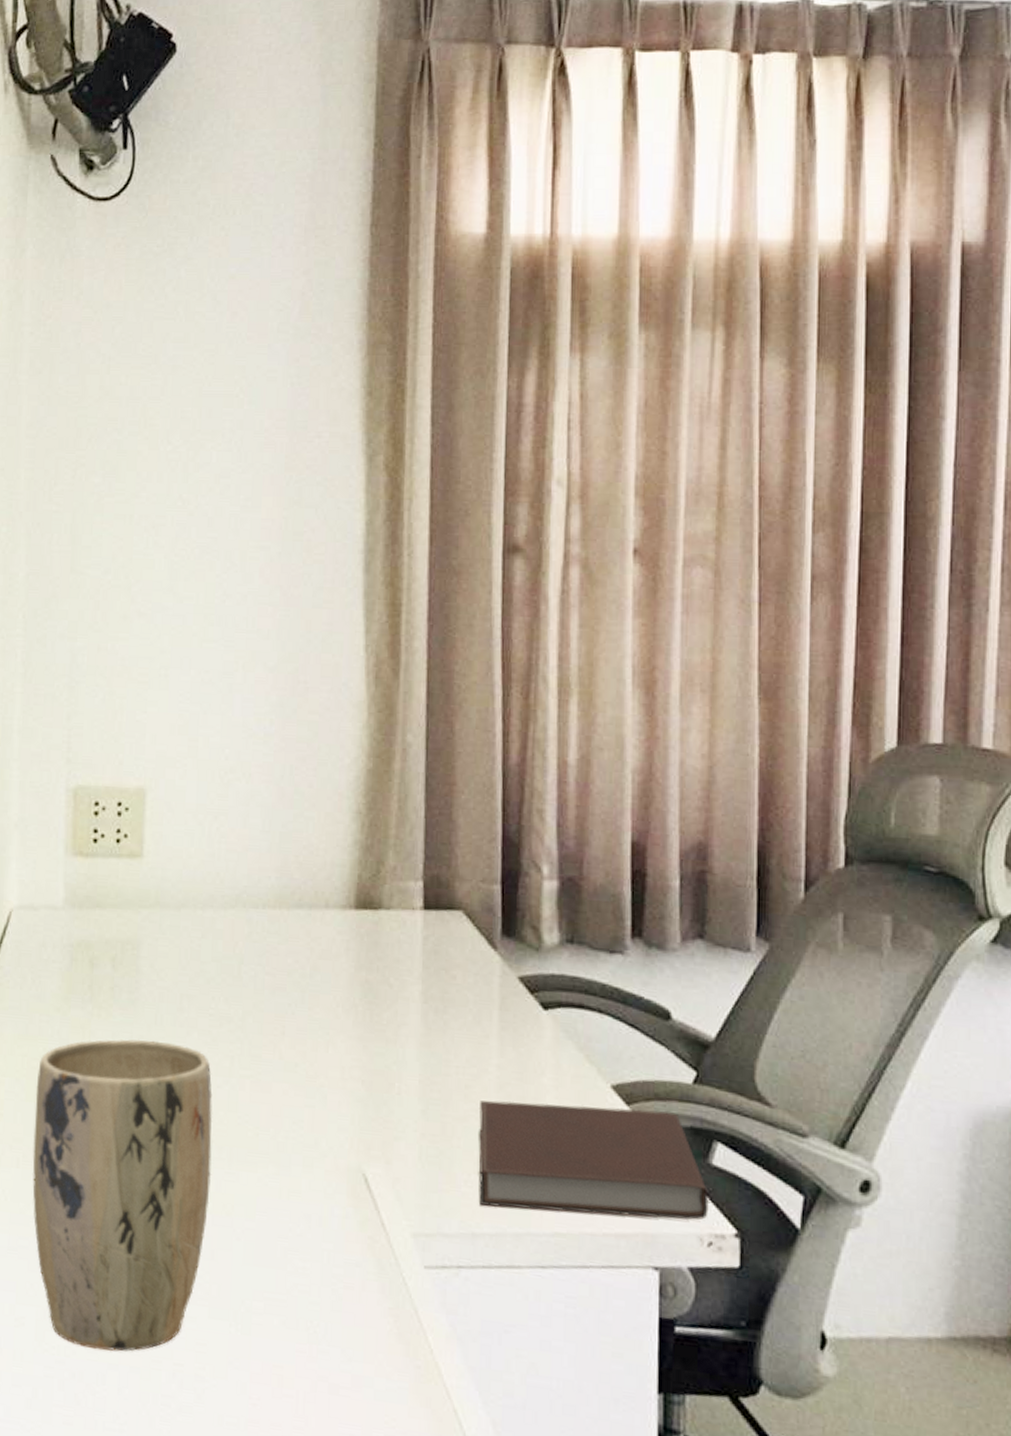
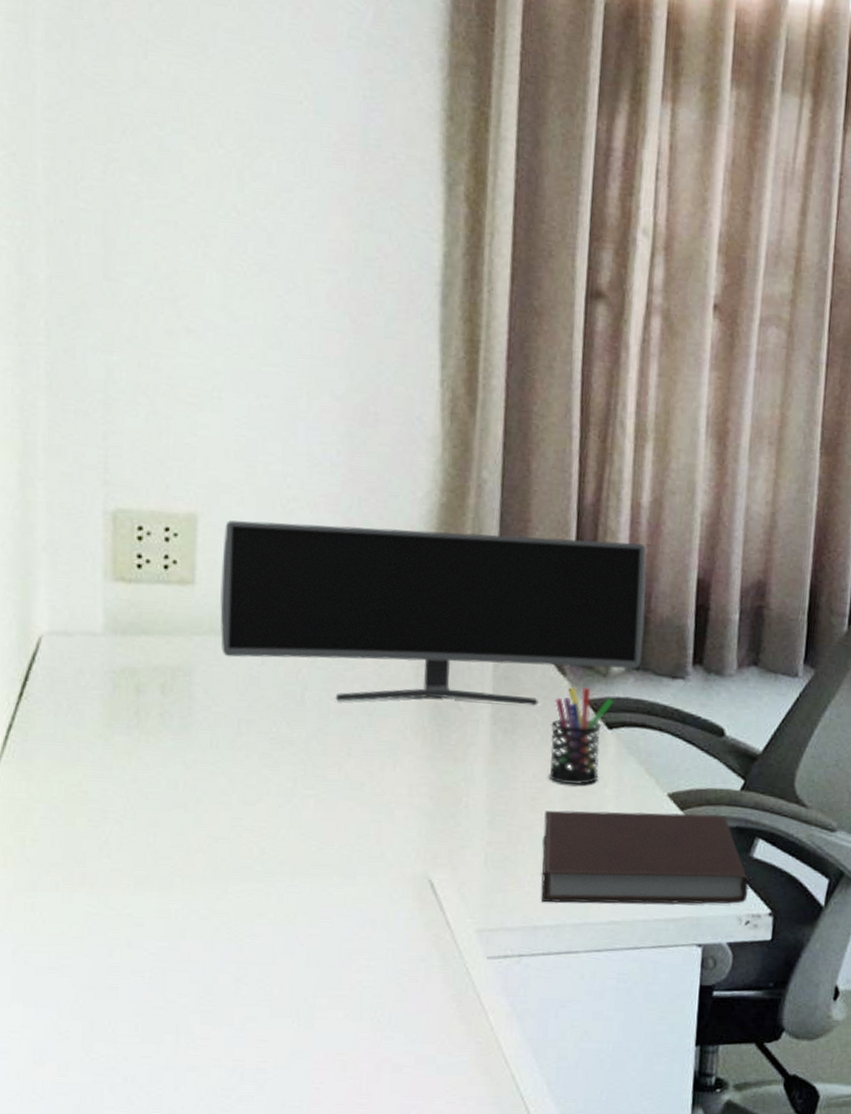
plant pot: present [32,1039,213,1352] -> none [74,763,274,1055]
monitor: none [165,793,577,983] -> present [220,520,647,706]
pen holder: none [483,962,548,1073] -> present [549,687,614,785]

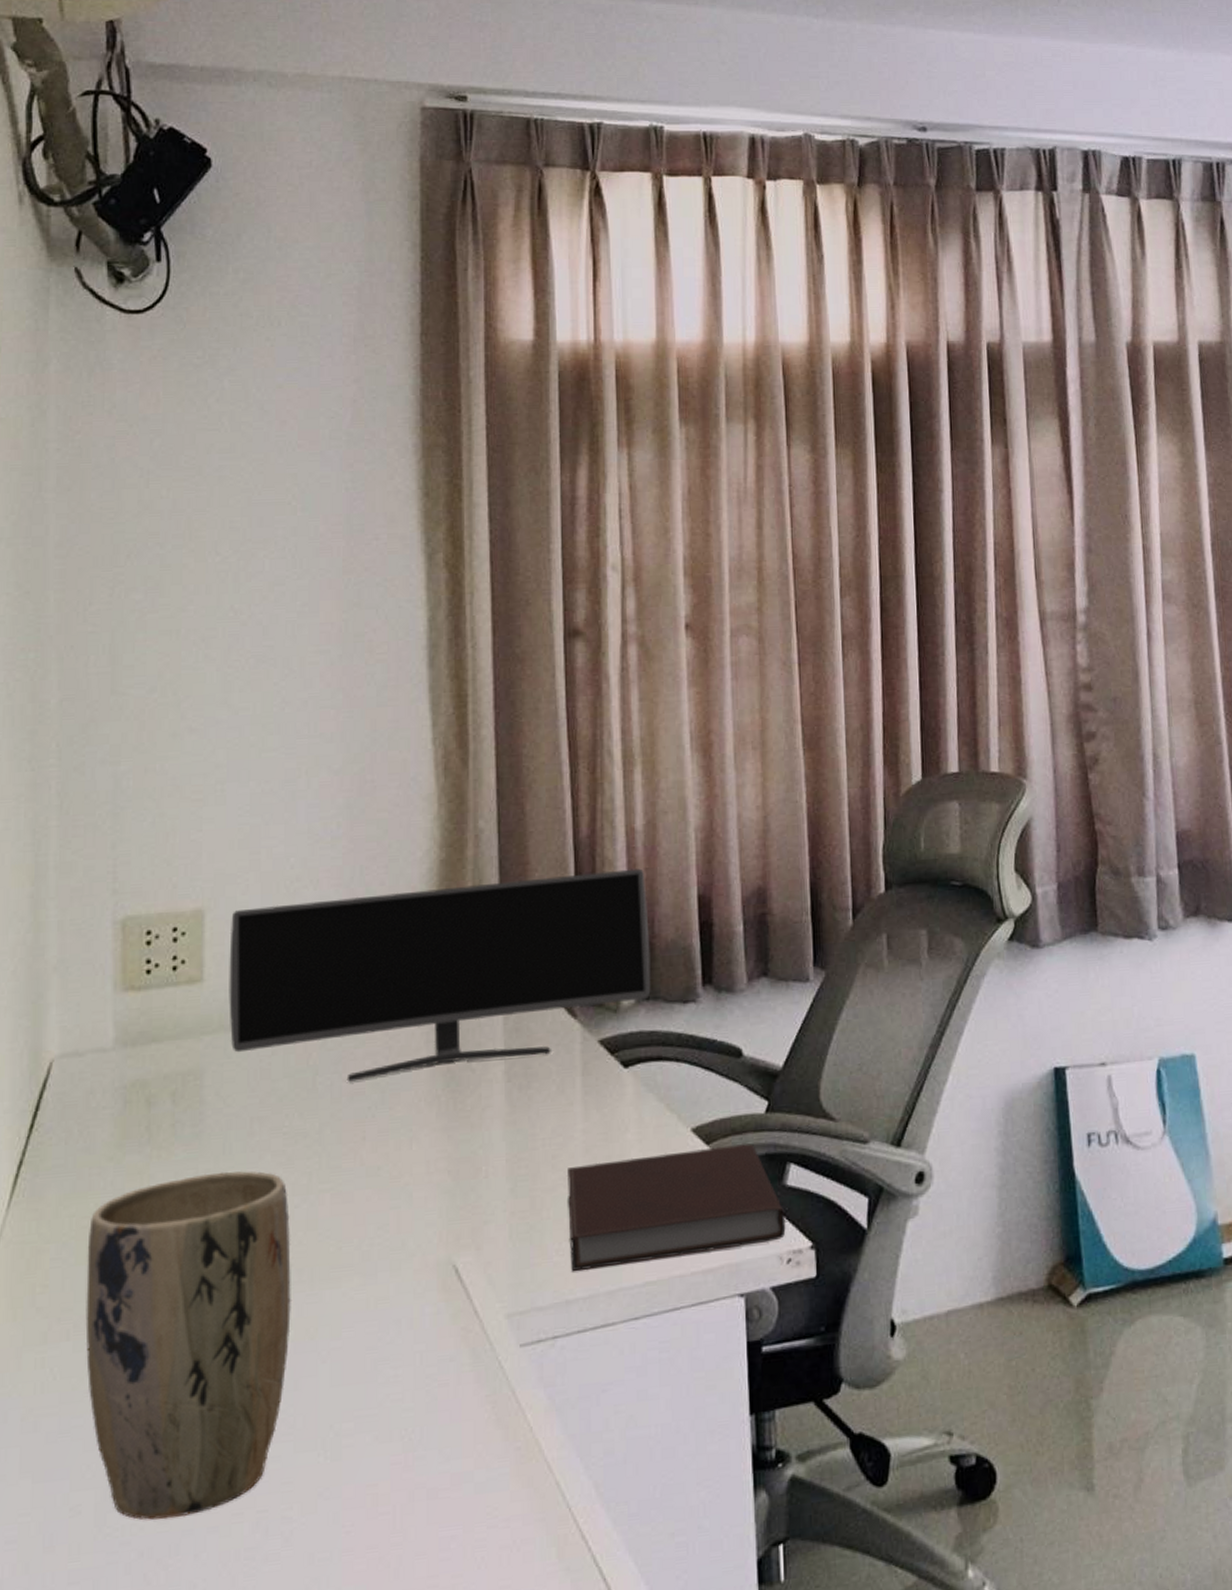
plant pot: none [74,763,274,1055] -> present [85,1171,292,1520]
pen holder: present [549,687,614,785] -> none [566,1026,627,1136]

